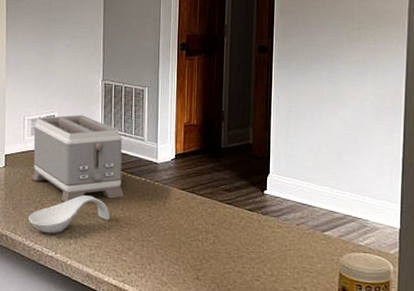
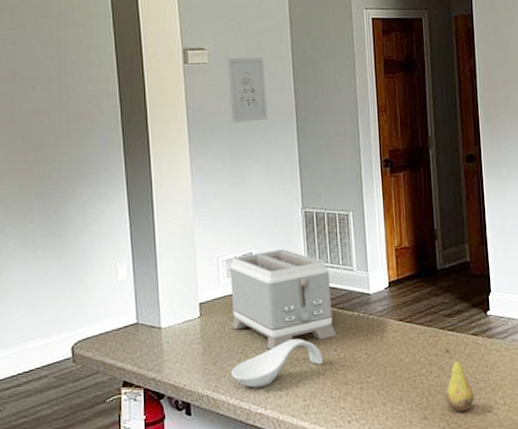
fruit: none [218,220,244,277] -> present [445,349,474,412]

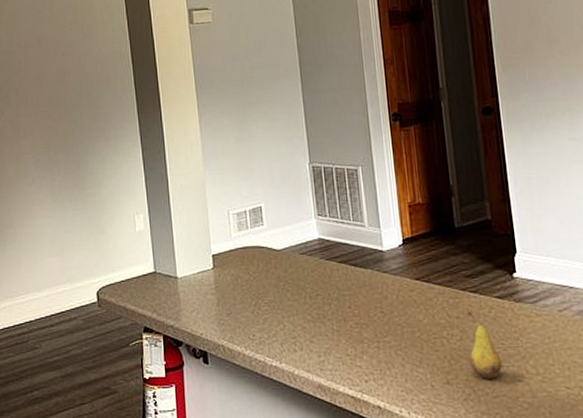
wall art: present [227,57,268,122] -> none [230,14,272,79]
toaster: present [230,249,337,349] -> none [240,204,351,303]
spoon rest: present [231,339,323,388] -> none [245,294,337,341]

